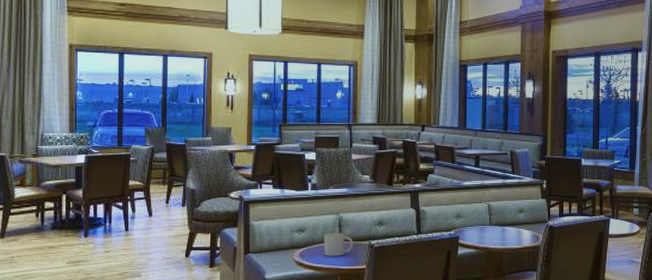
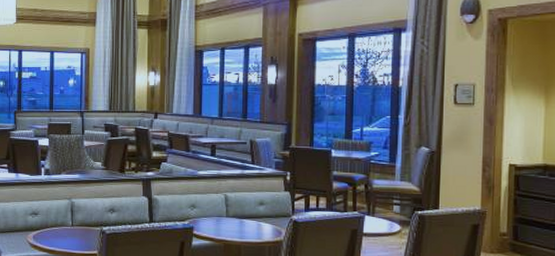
mug: present [323,232,353,256] -> none [56,217,85,241]

